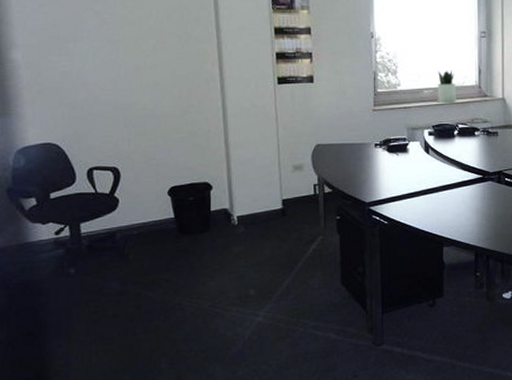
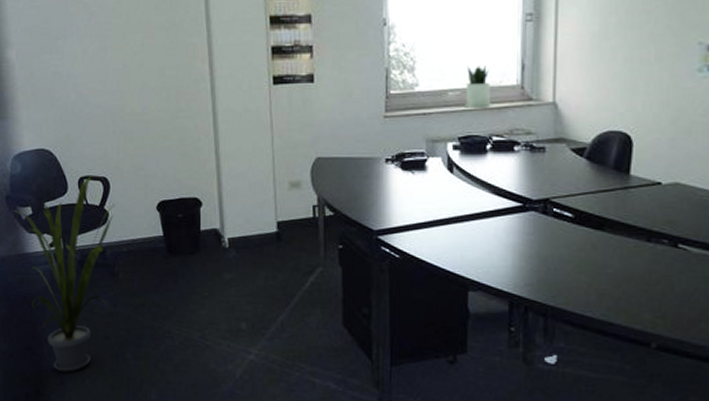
house plant: none [14,167,125,354] -> present [12,176,114,373]

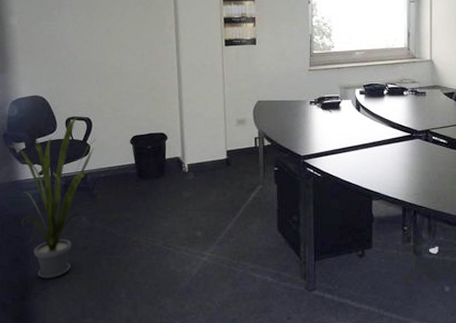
planter: present [464,65,493,109] -> none [367,33,388,65]

